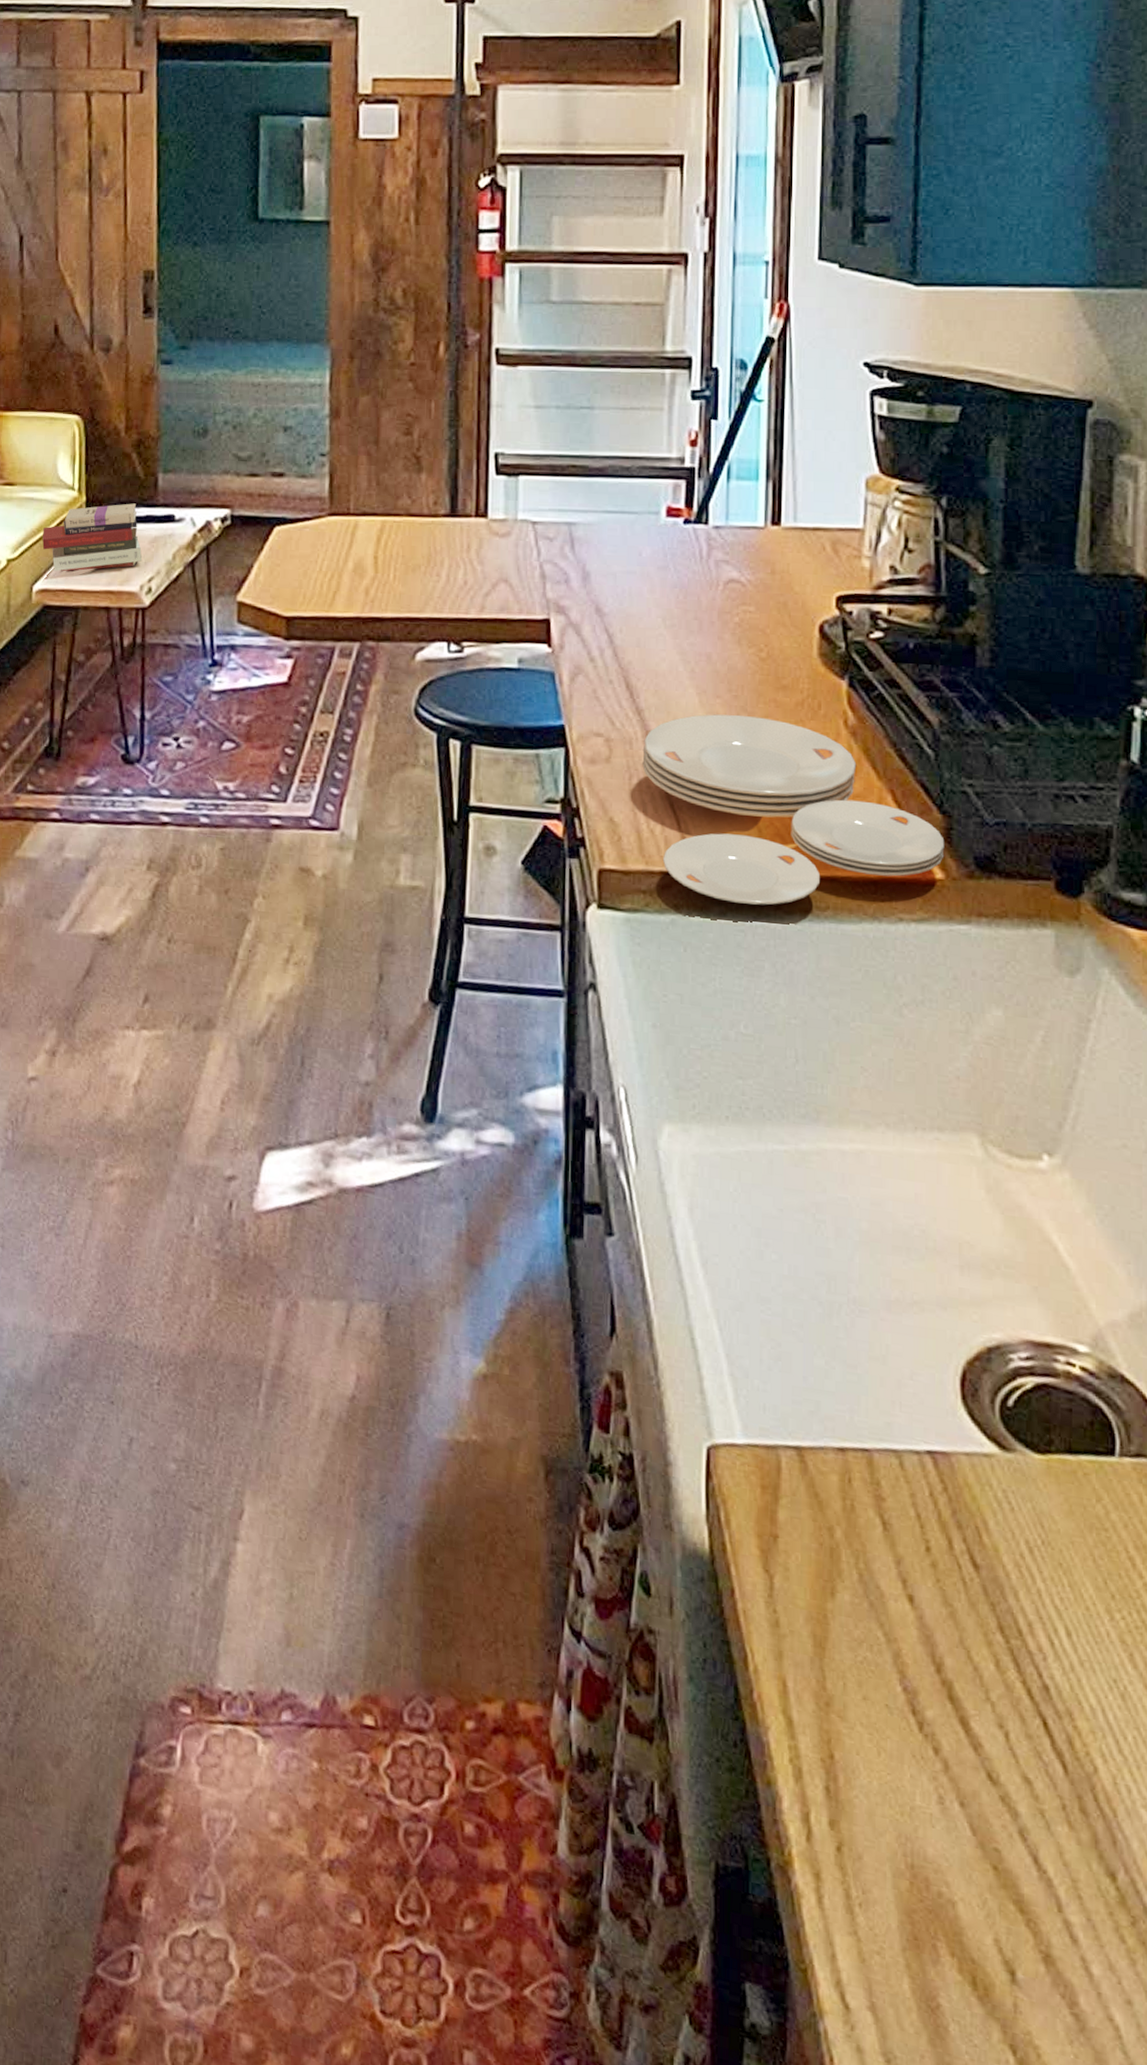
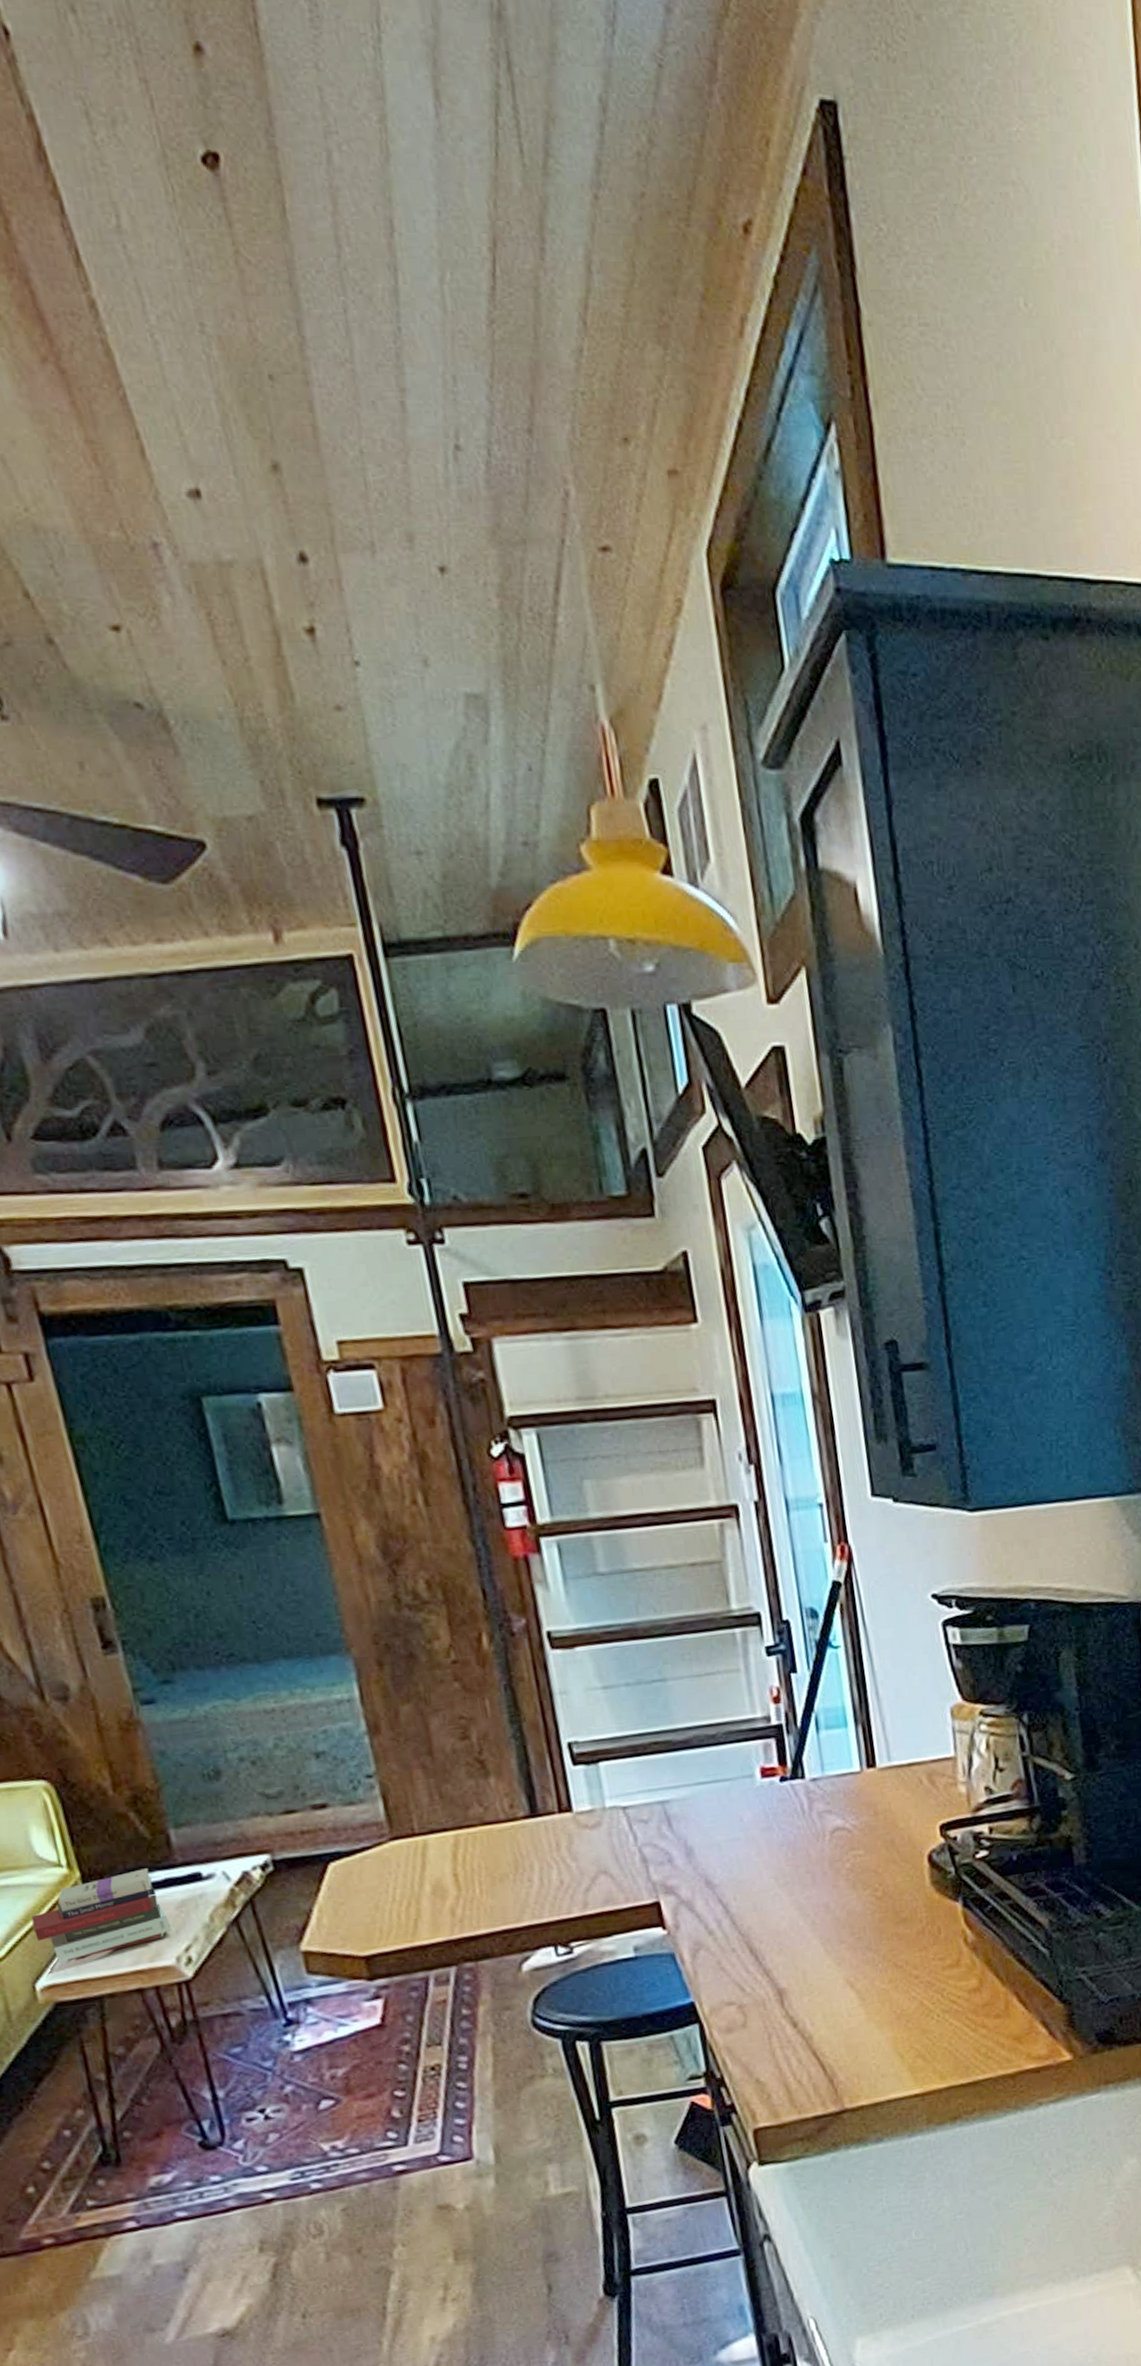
plate: present [642,714,945,905] -> none [776,1951,1070,2129]

